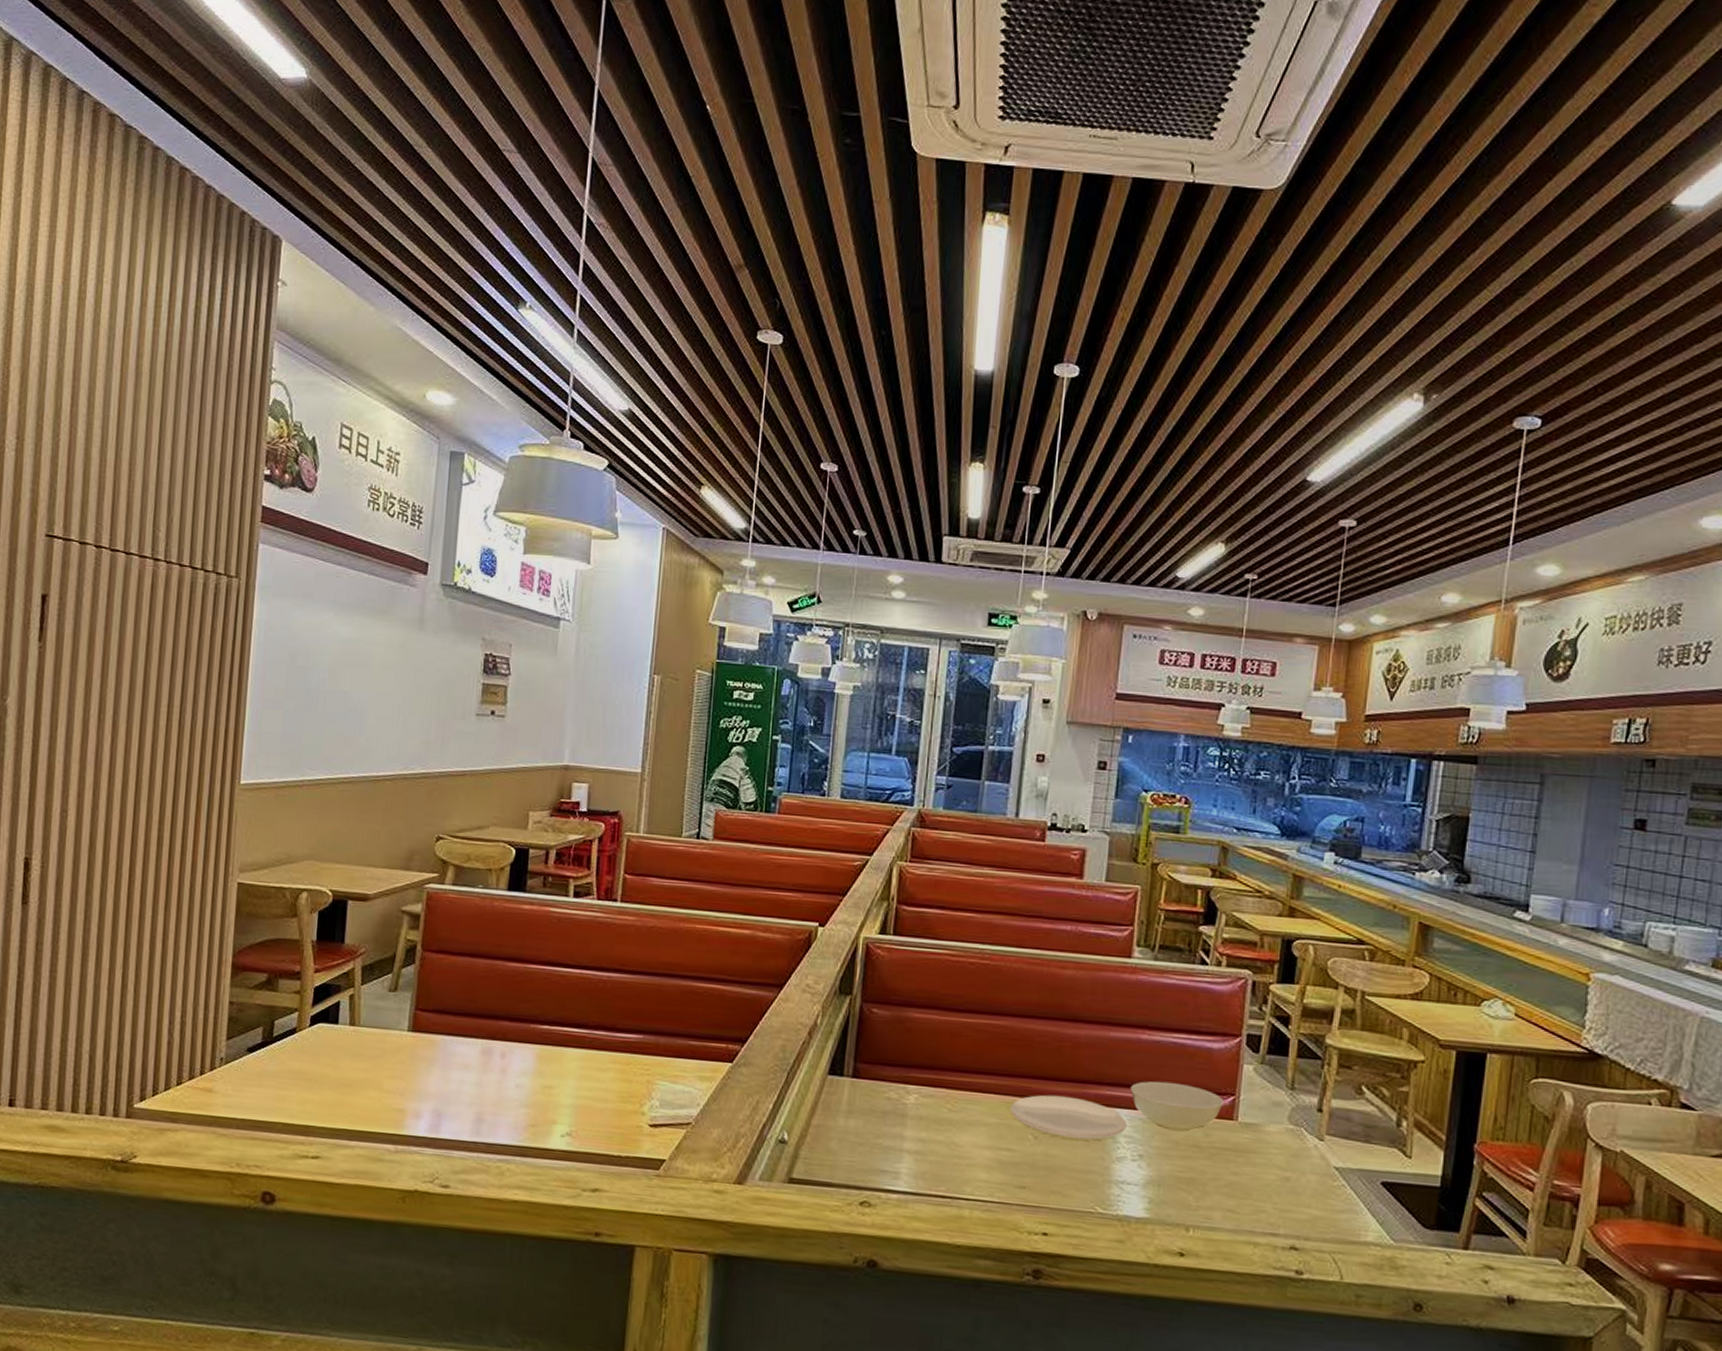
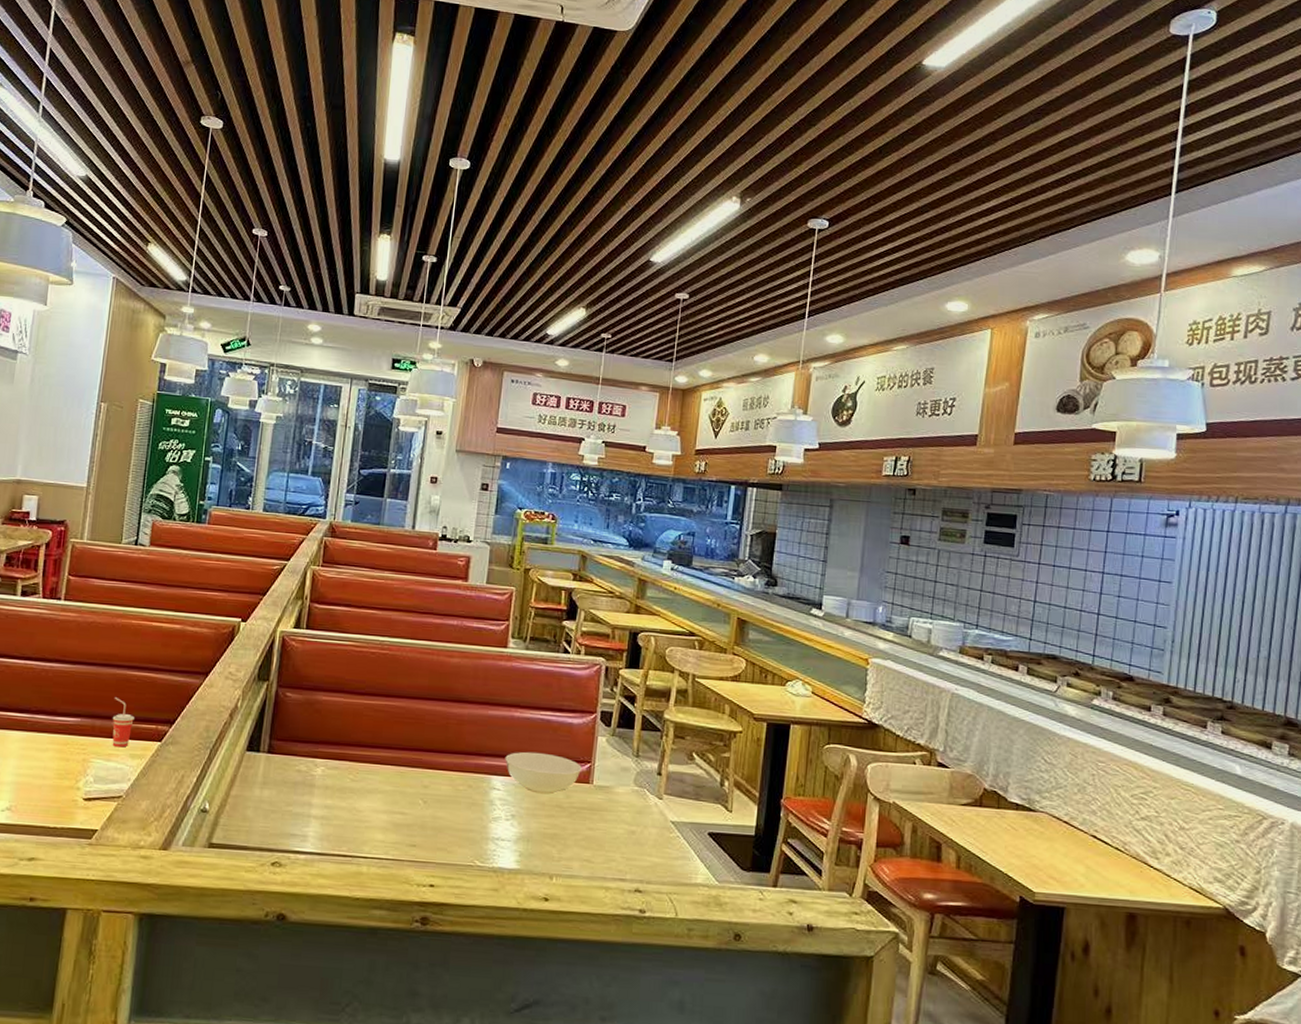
beverage cup: none [677,1012,702,1069] -> present [112,697,134,748]
plate: present [1010,1094,1127,1141] -> none [404,765,502,804]

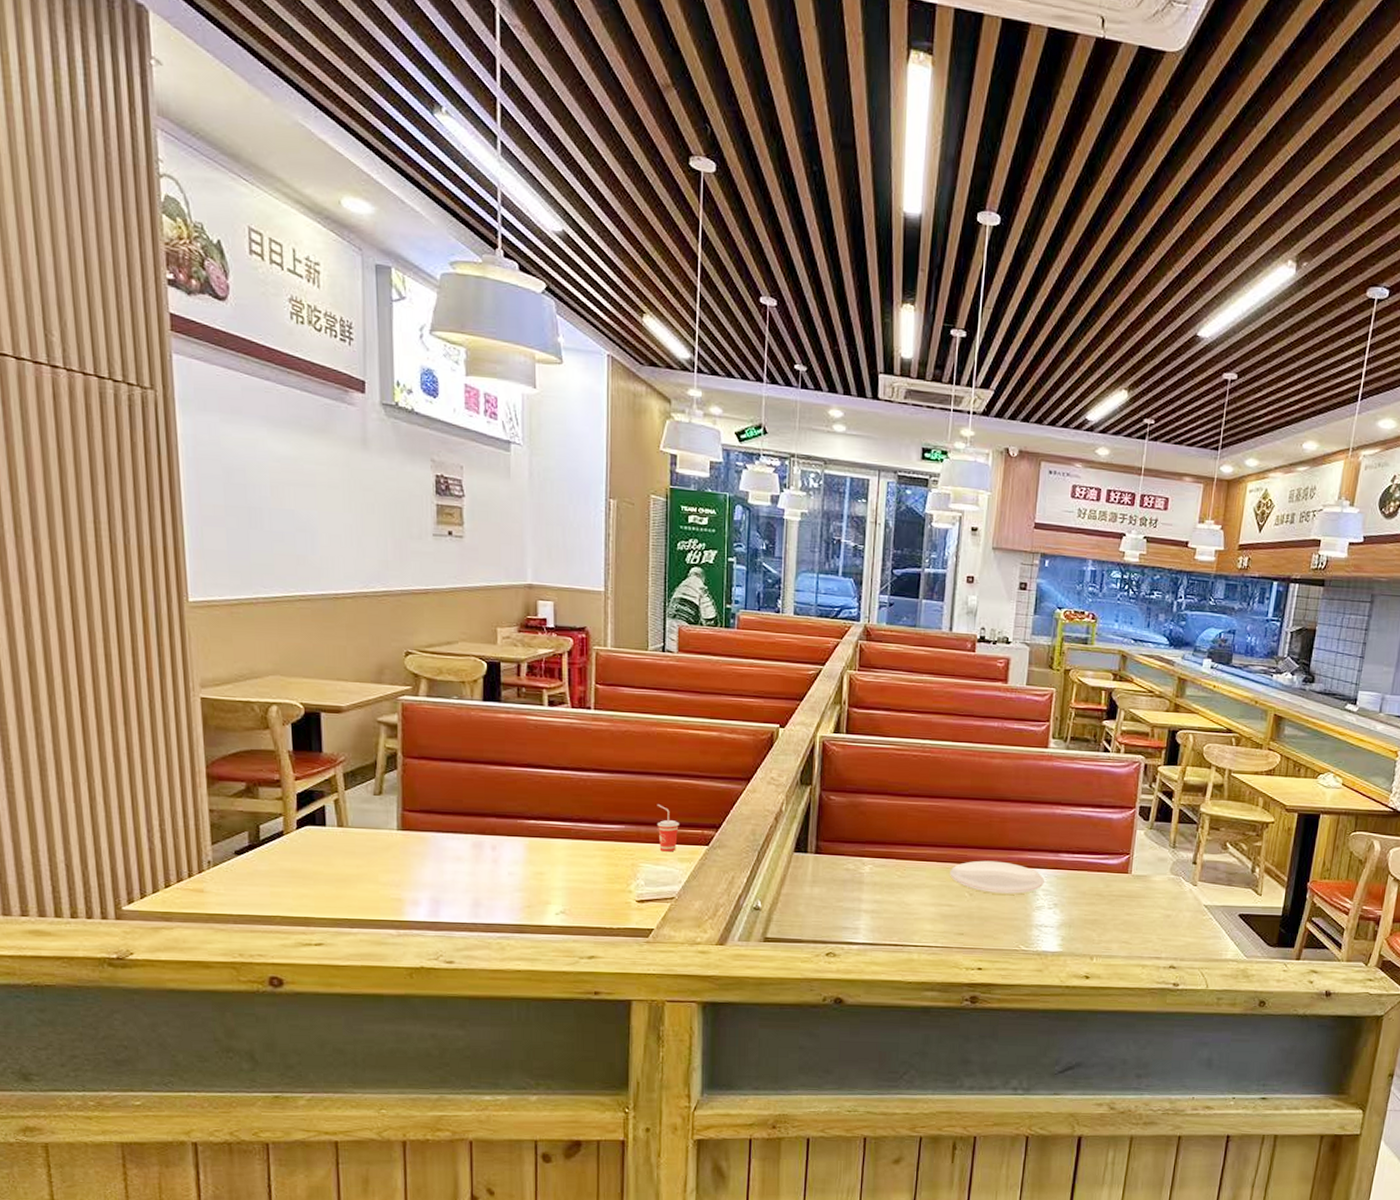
plate: none [404,765,502,804] -> present [950,860,1044,895]
bowl: present [505,751,582,795] -> none [1047,846,1121,884]

